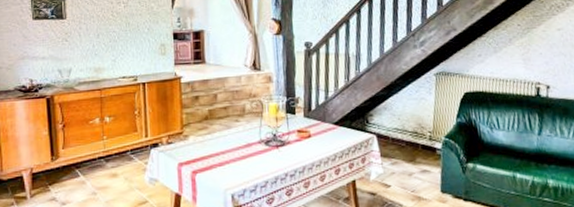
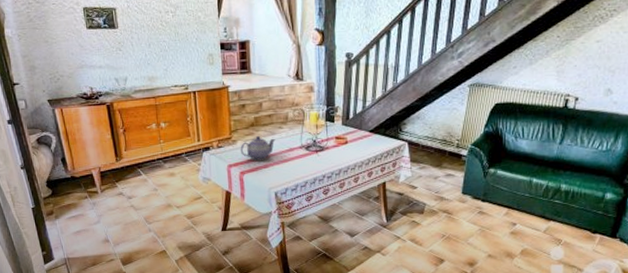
teapot: none [192,129,232,158] -> present [240,135,276,161]

